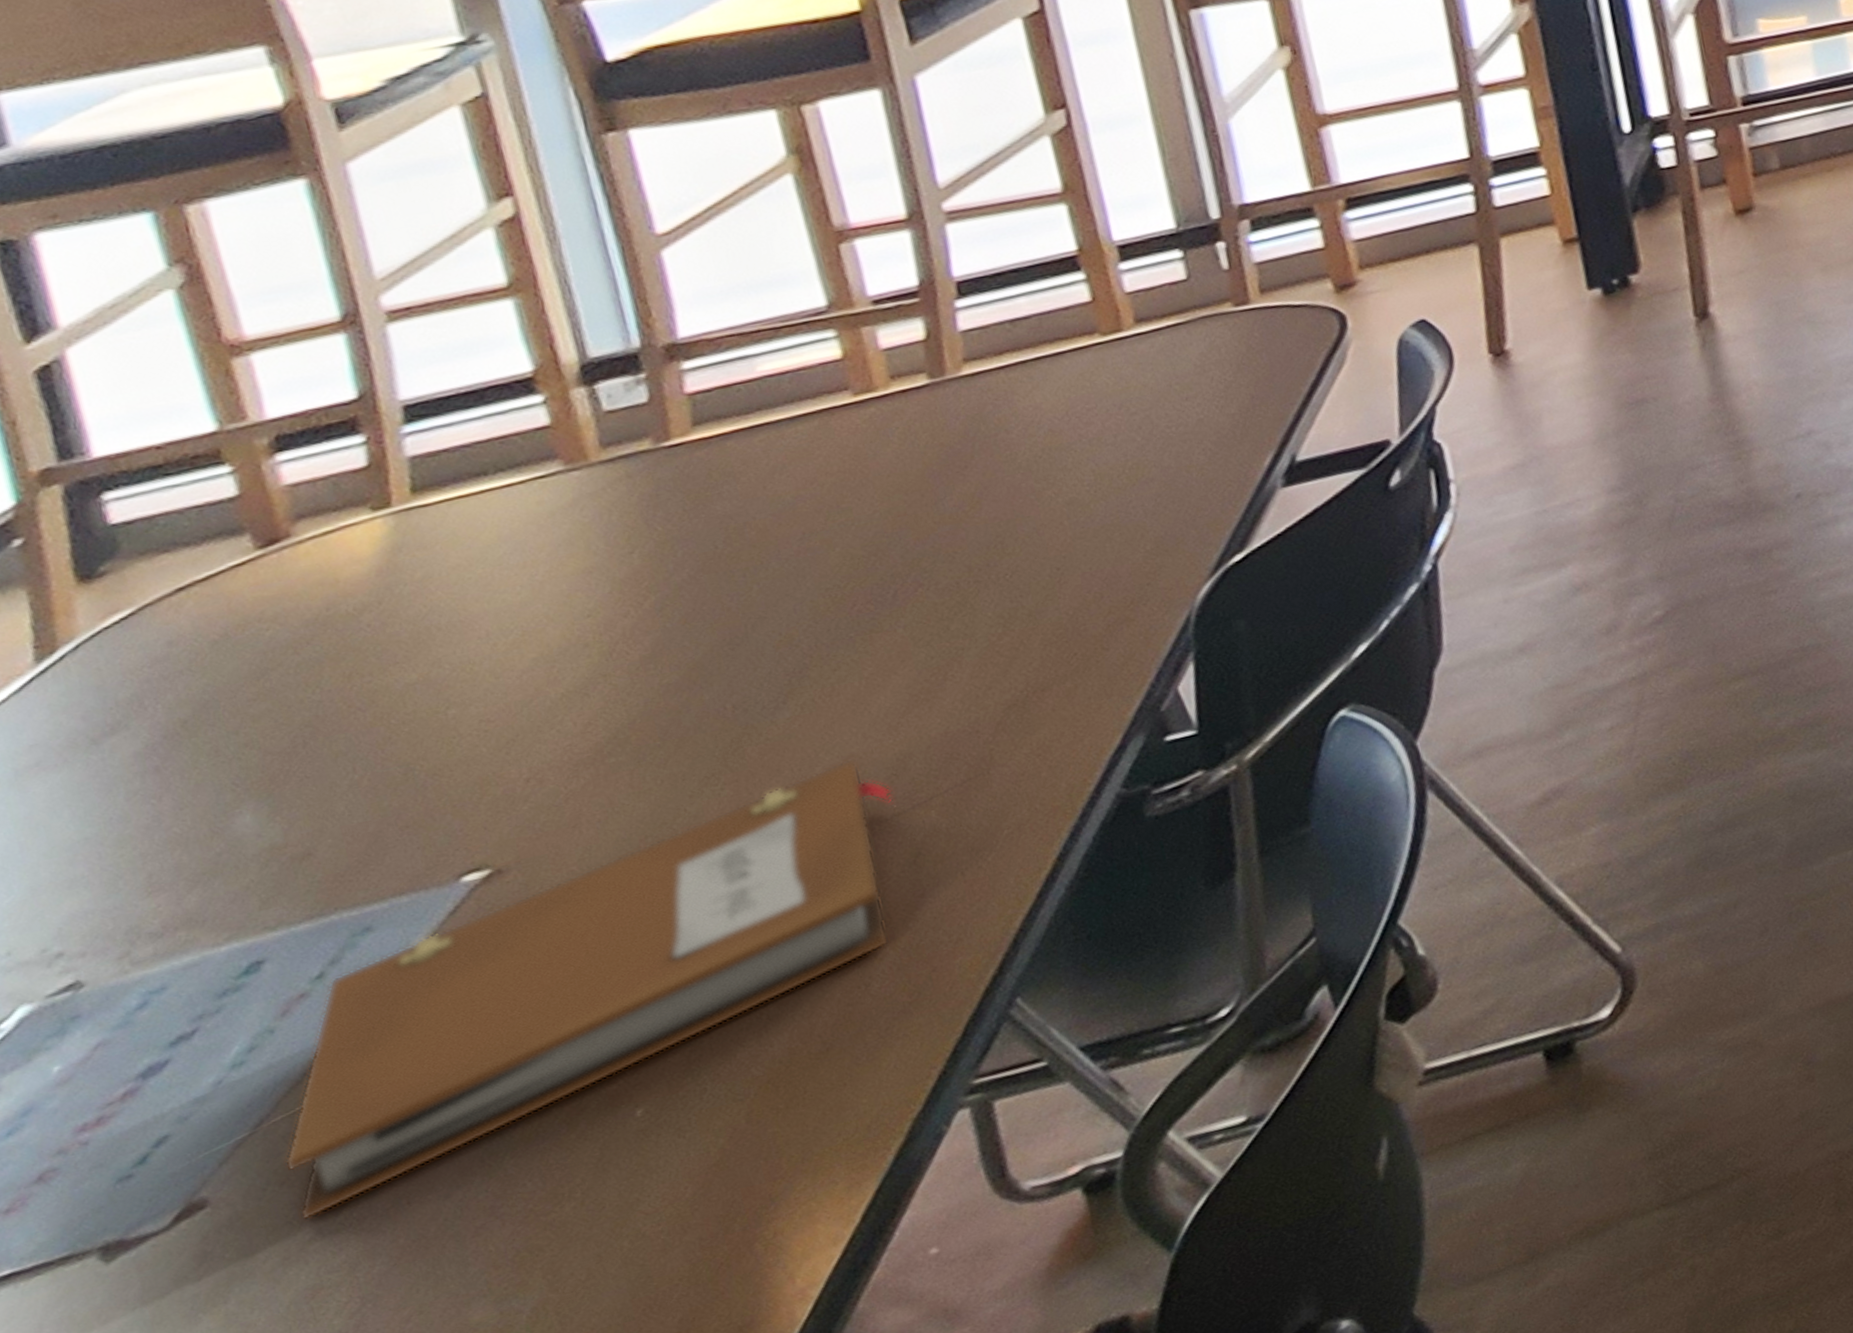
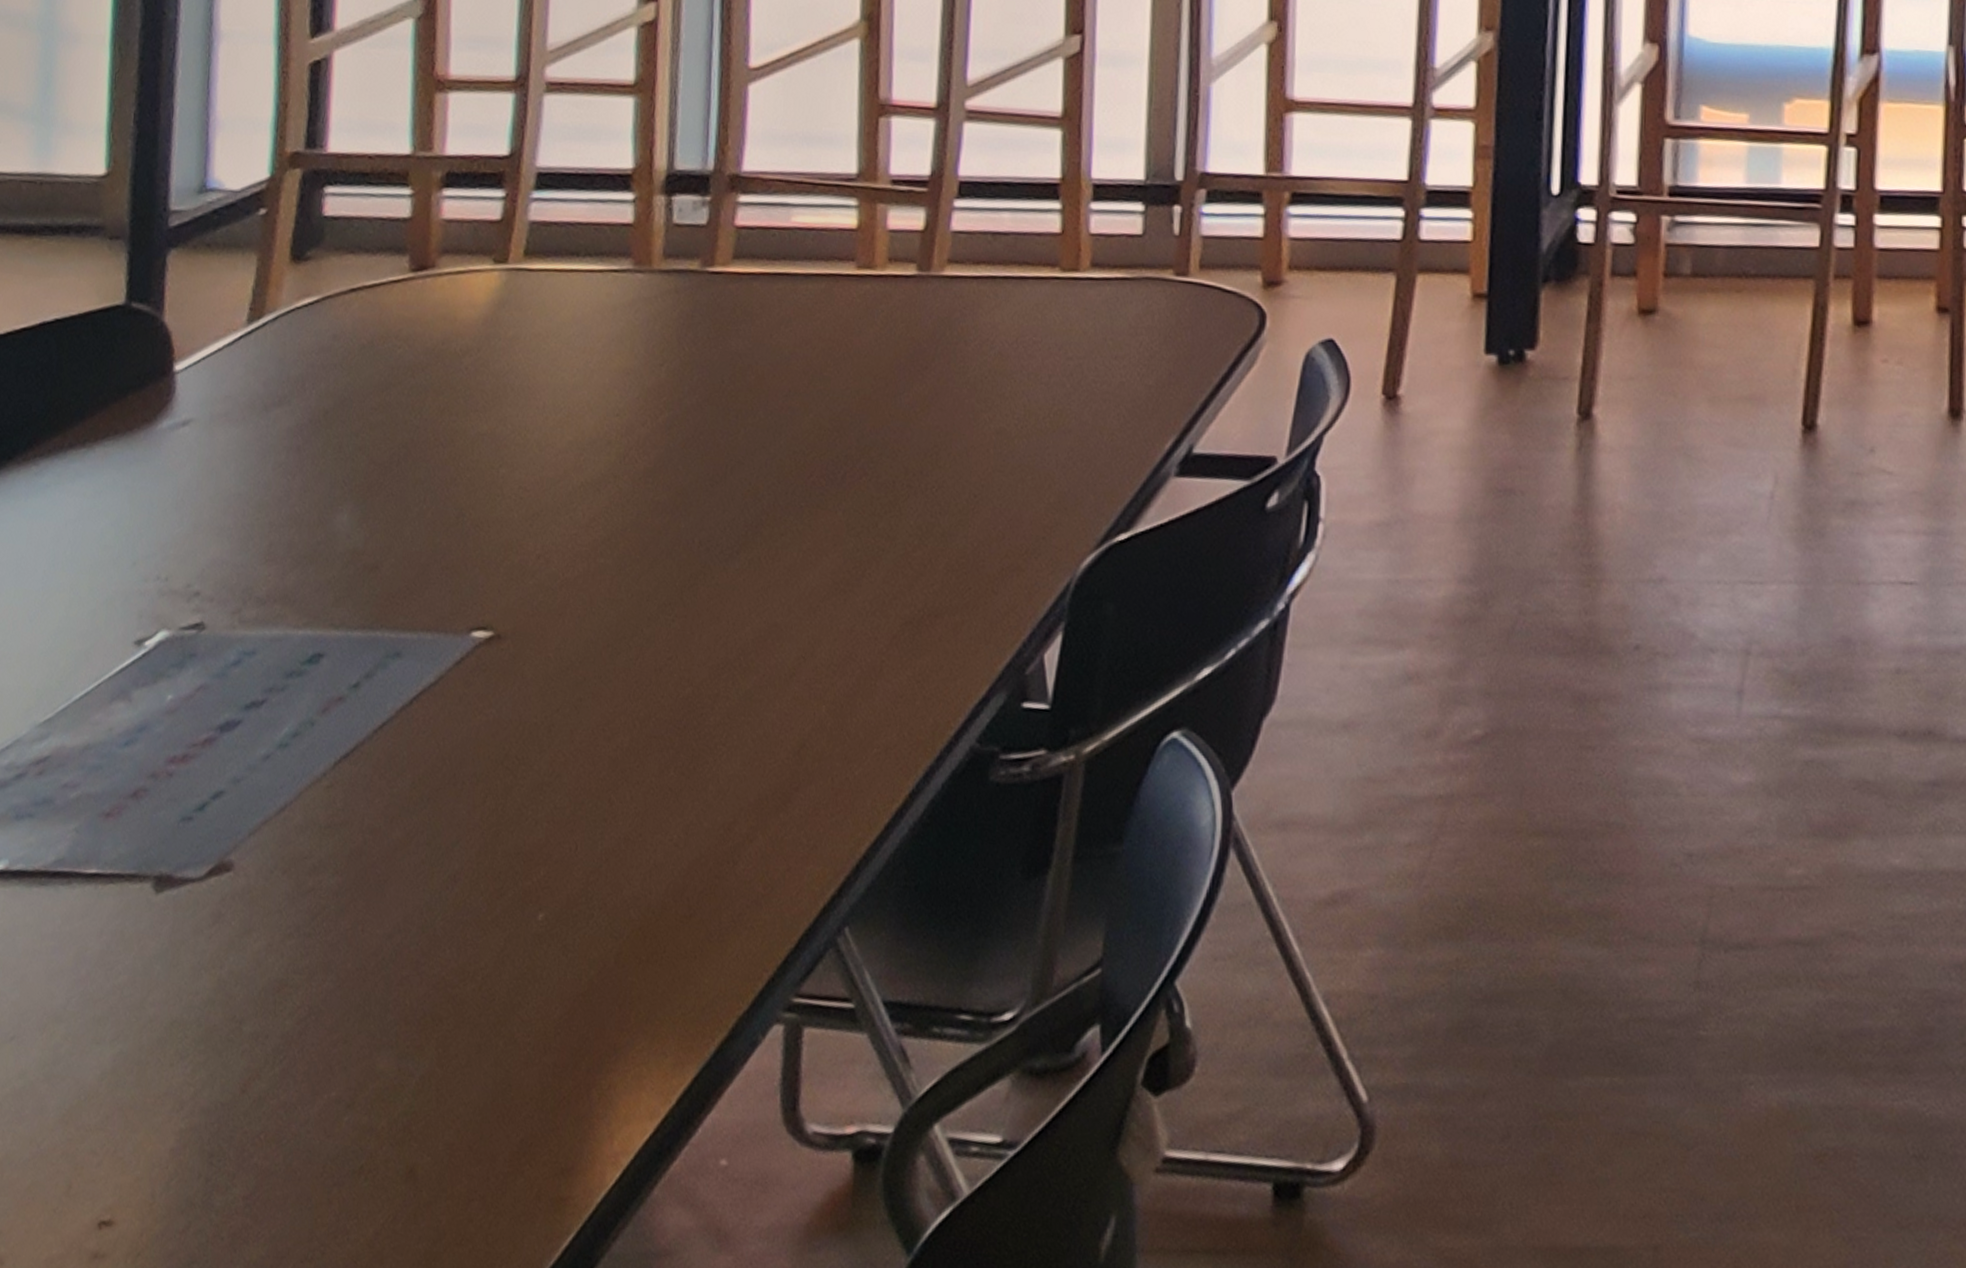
notebook: present [284,758,894,1221] -> none [288,627,798,916]

